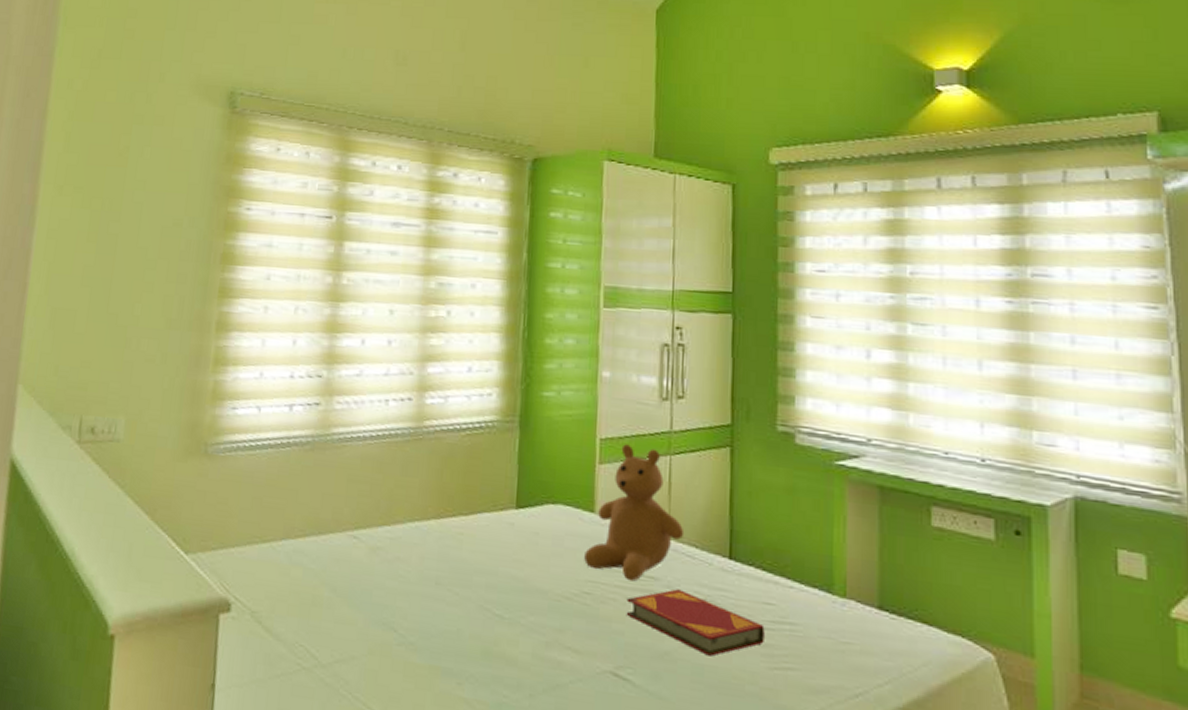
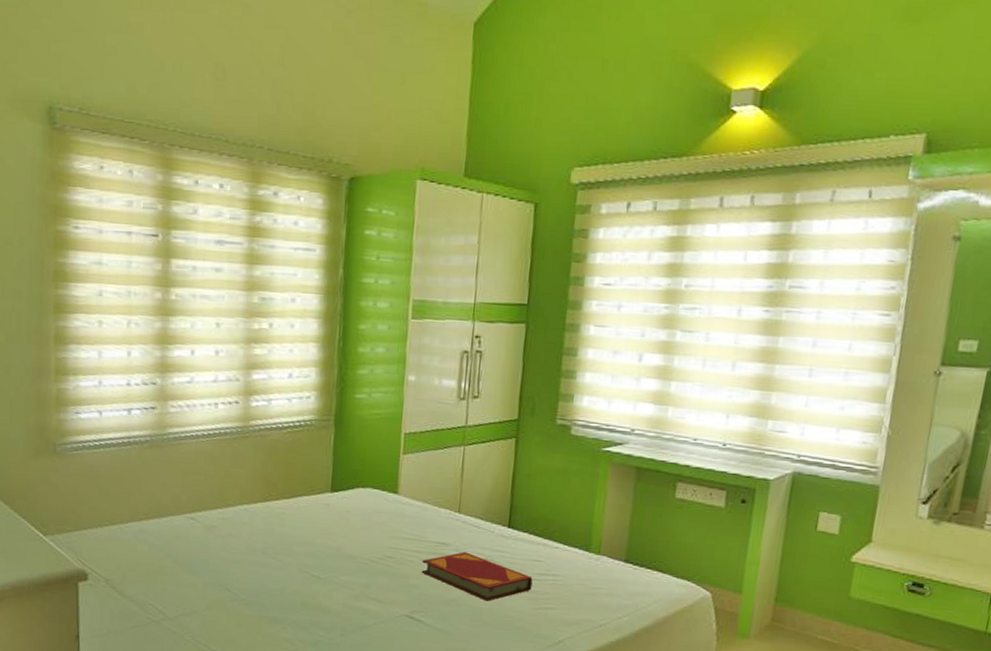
teddy bear: present [584,444,685,582] -> none [388,437,473,547]

